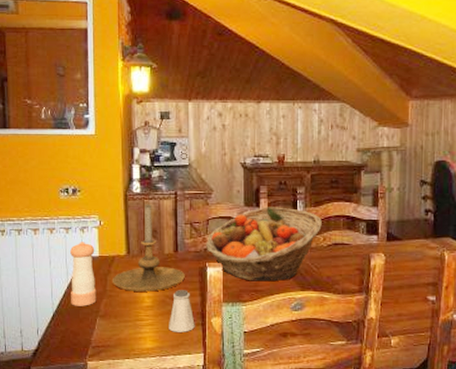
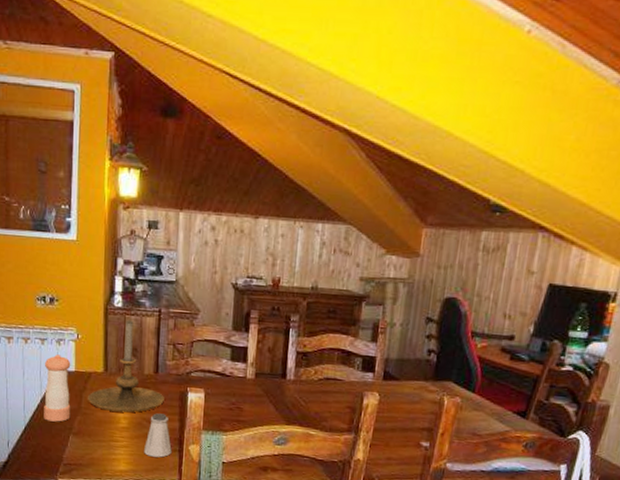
fruit basket: present [205,206,322,282] -> none [188,332,315,413]

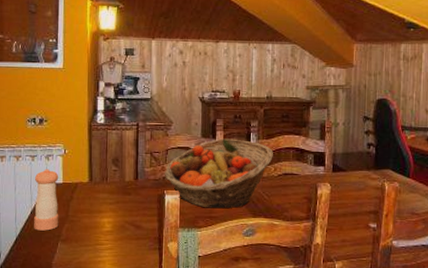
candle holder: present [87,319,164,413] -> none [74,134,144,217]
saltshaker: present [144,413,172,458] -> none [127,216,152,256]
fruit basket: none [188,332,315,413] -> present [164,138,273,209]

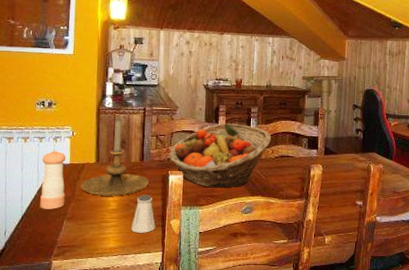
candle holder: none [74,134,144,217] -> present [80,117,149,196]
saltshaker: none [127,216,152,256] -> present [131,195,156,233]

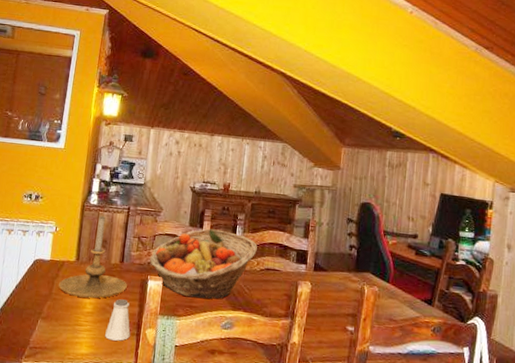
pepper shaker: present [40,150,66,209] -> none [16,245,48,307]

